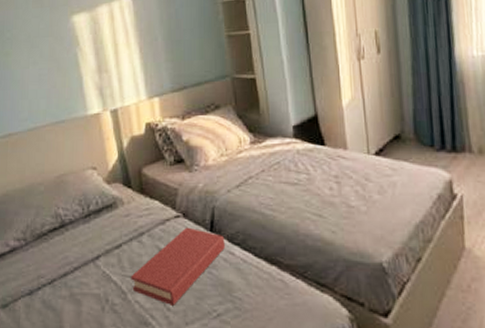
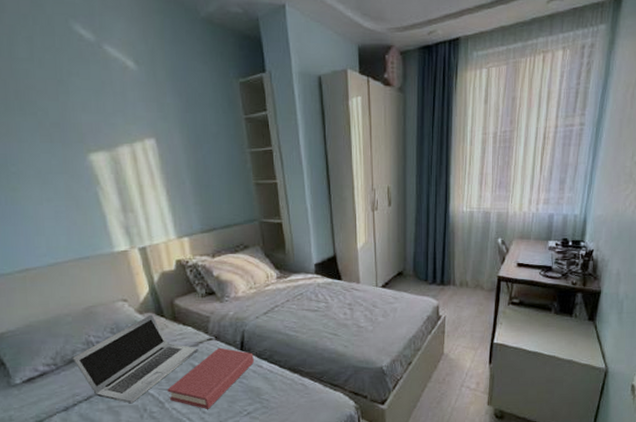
laptop: none [41,185,165,292] -> present [73,314,199,404]

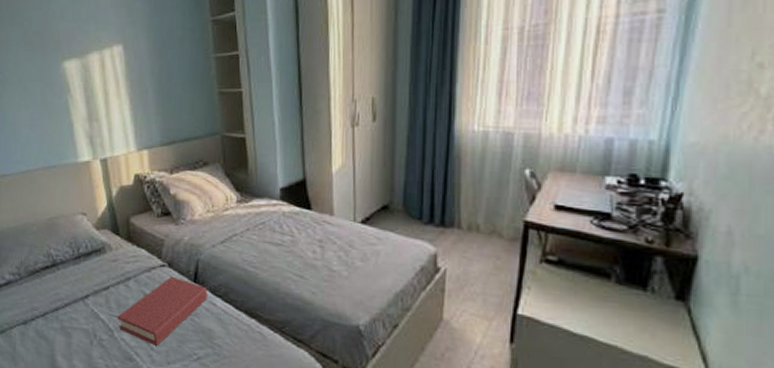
laptop: present [73,314,199,404] -> none [34,231,151,327]

